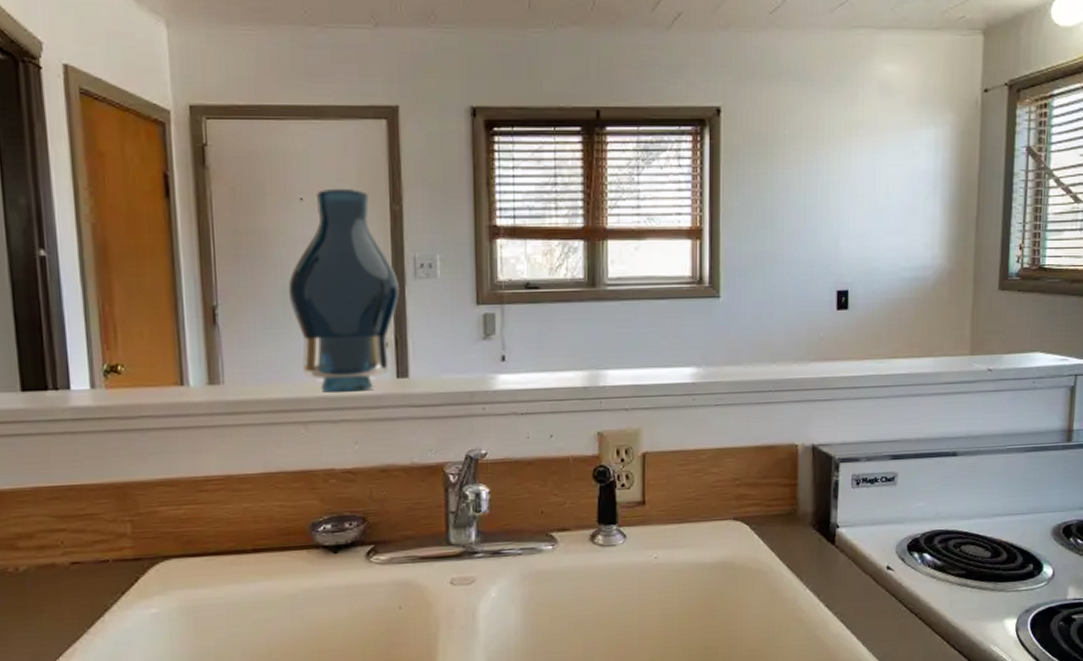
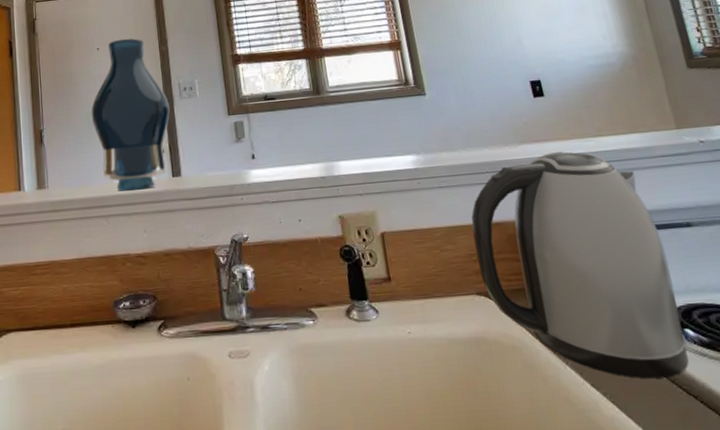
kettle: none [740,372,926,600] -> present [471,151,689,379]

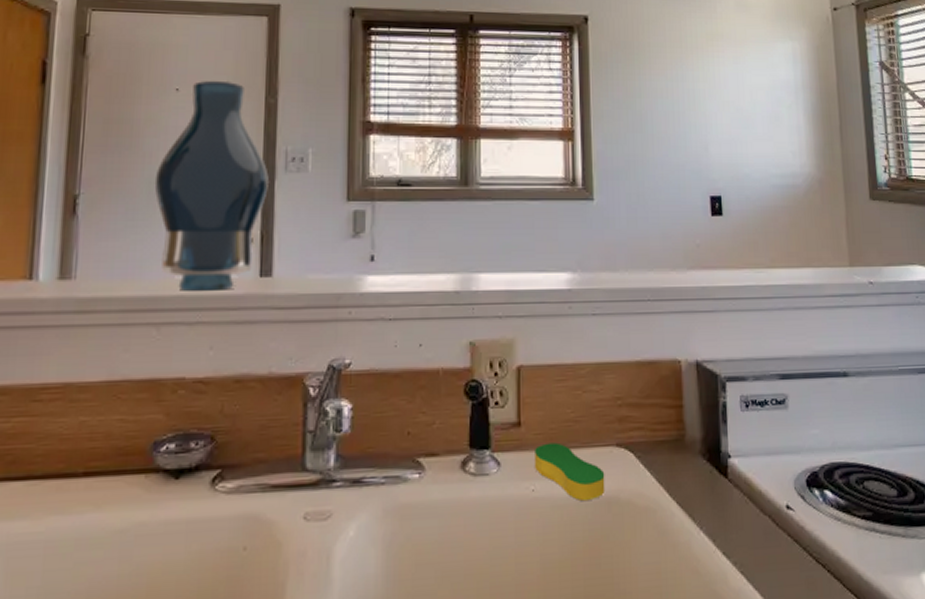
sponge: none [406,293,473,341] -> present [535,442,605,502]
kettle: present [471,151,689,379] -> none [622,281,825,546]

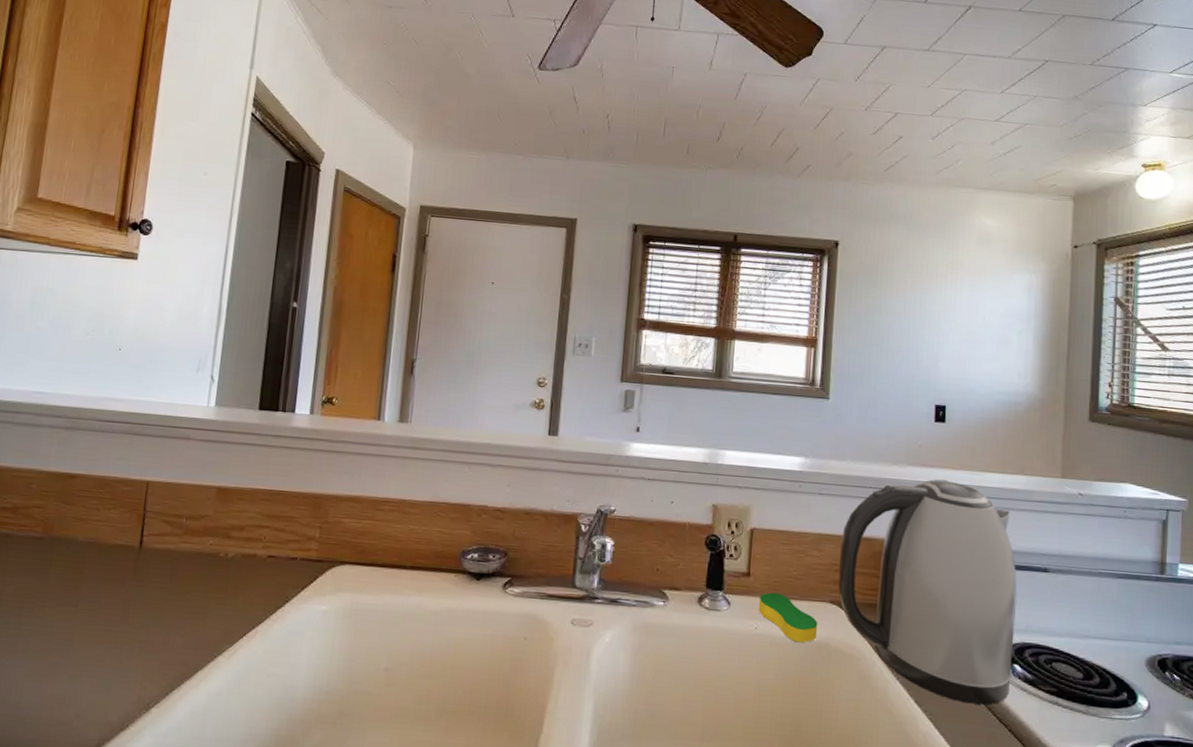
vase: present [154,80,269,293] -> none [471,277,560,444]
kettle: none [622,281,825,546] -> present [838,479,1018,705]

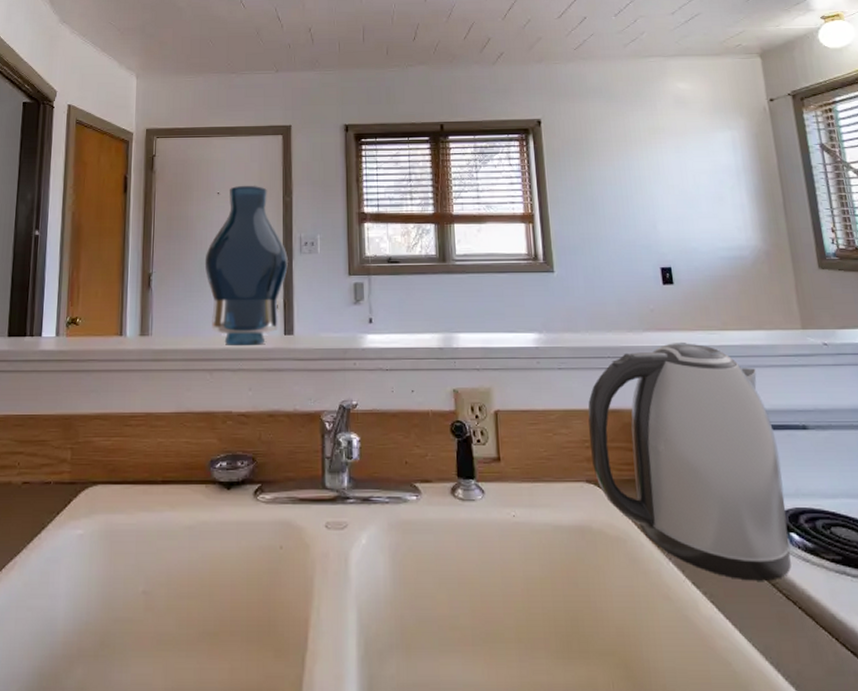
vase: none [471,277,560,444] -> present [204,185,288,346]
sponge: present [759,592,818,643] -> none [514,476,579,528]

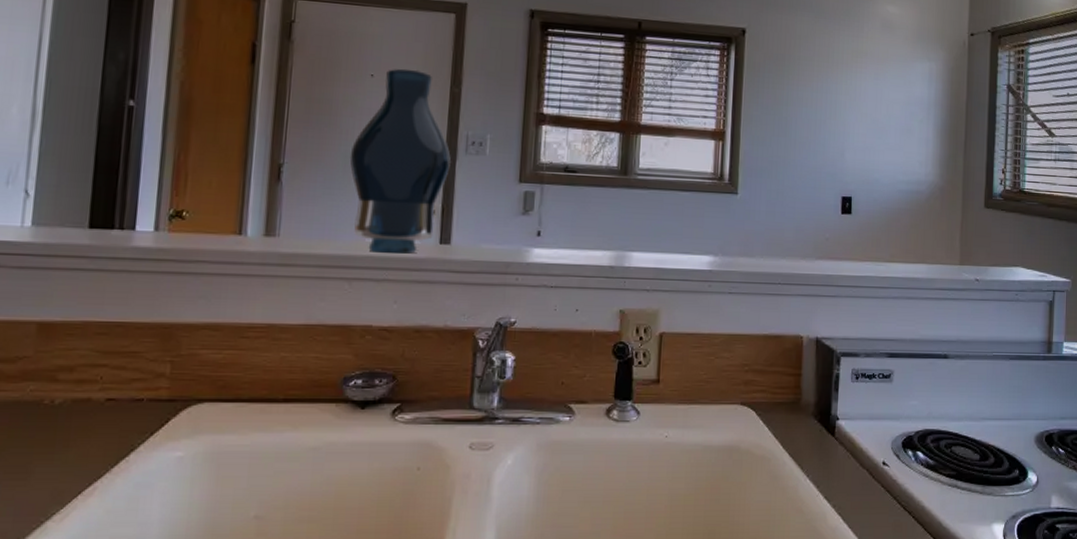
kettle: present [588,341,792,581] -> none [749,271,920,494]

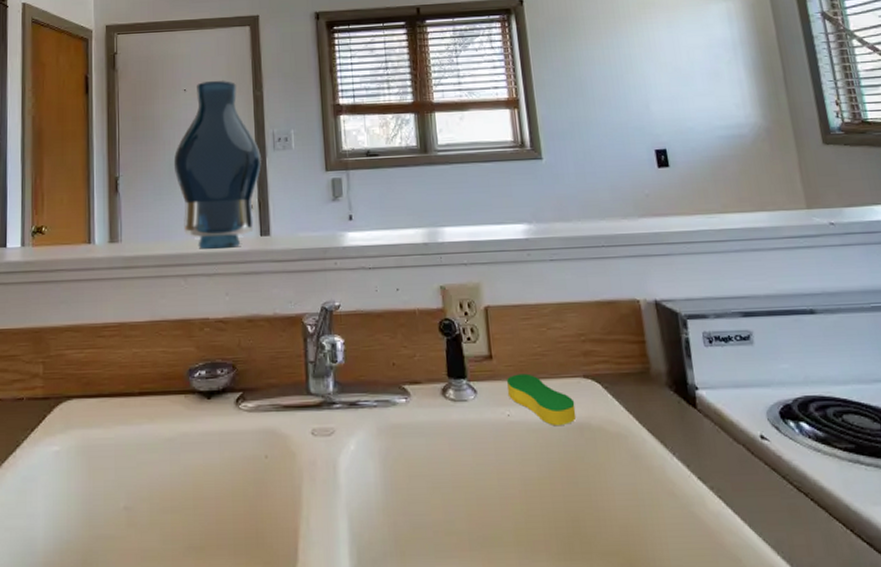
sponge: none [669,398,729,448] -> present [507,373,577,427]

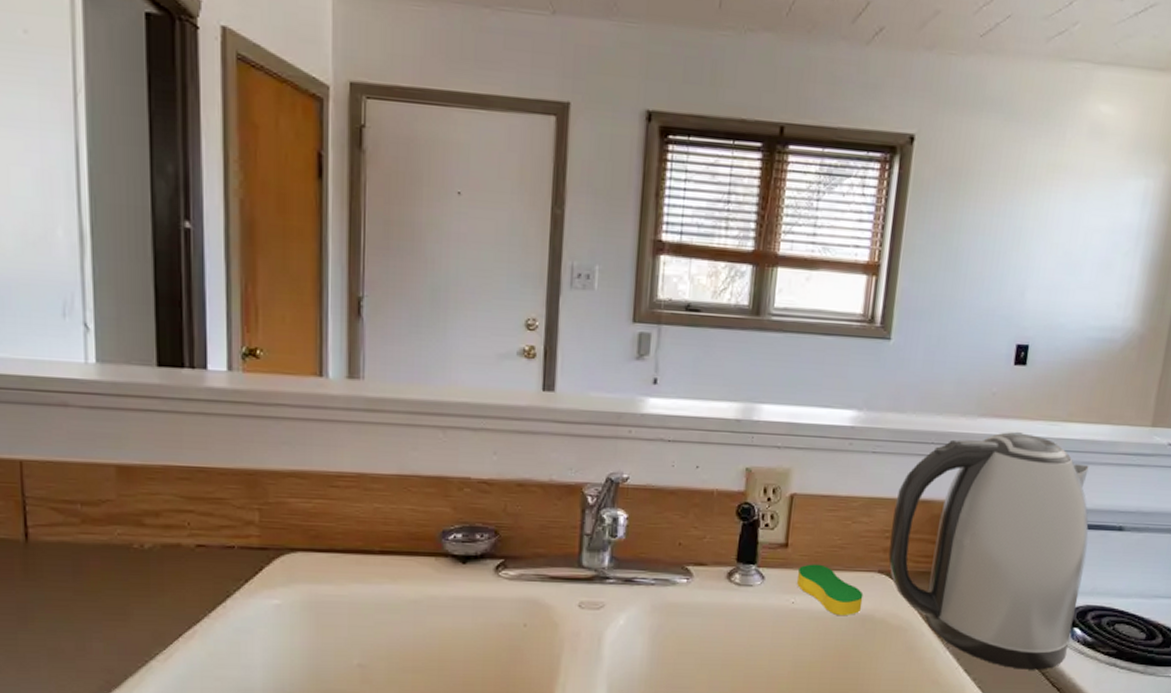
vase: present [173,80,261,250] -> none [437,184,553,402]
kettle: none [582,227,802,474] -> present [888,431,1089,670]

